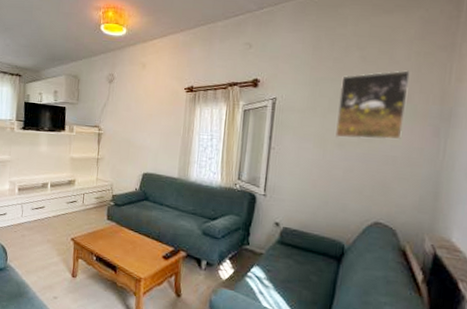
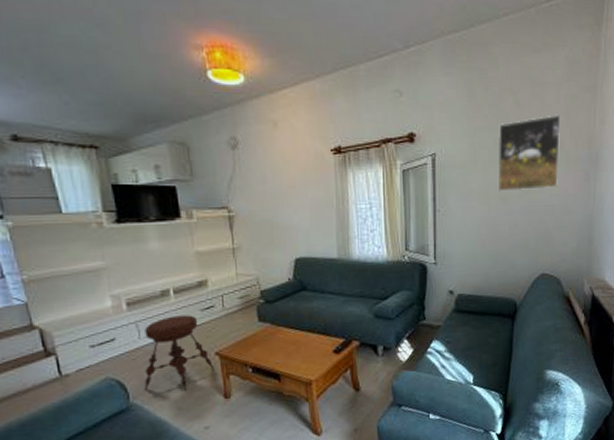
stool: none [18,203,69,264] -> present [144,315,214,391]

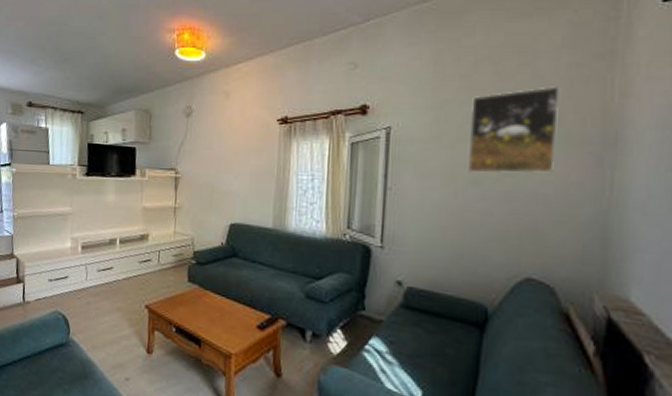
stool: present [144,315,214,391] -> none [82,263,143,338]

